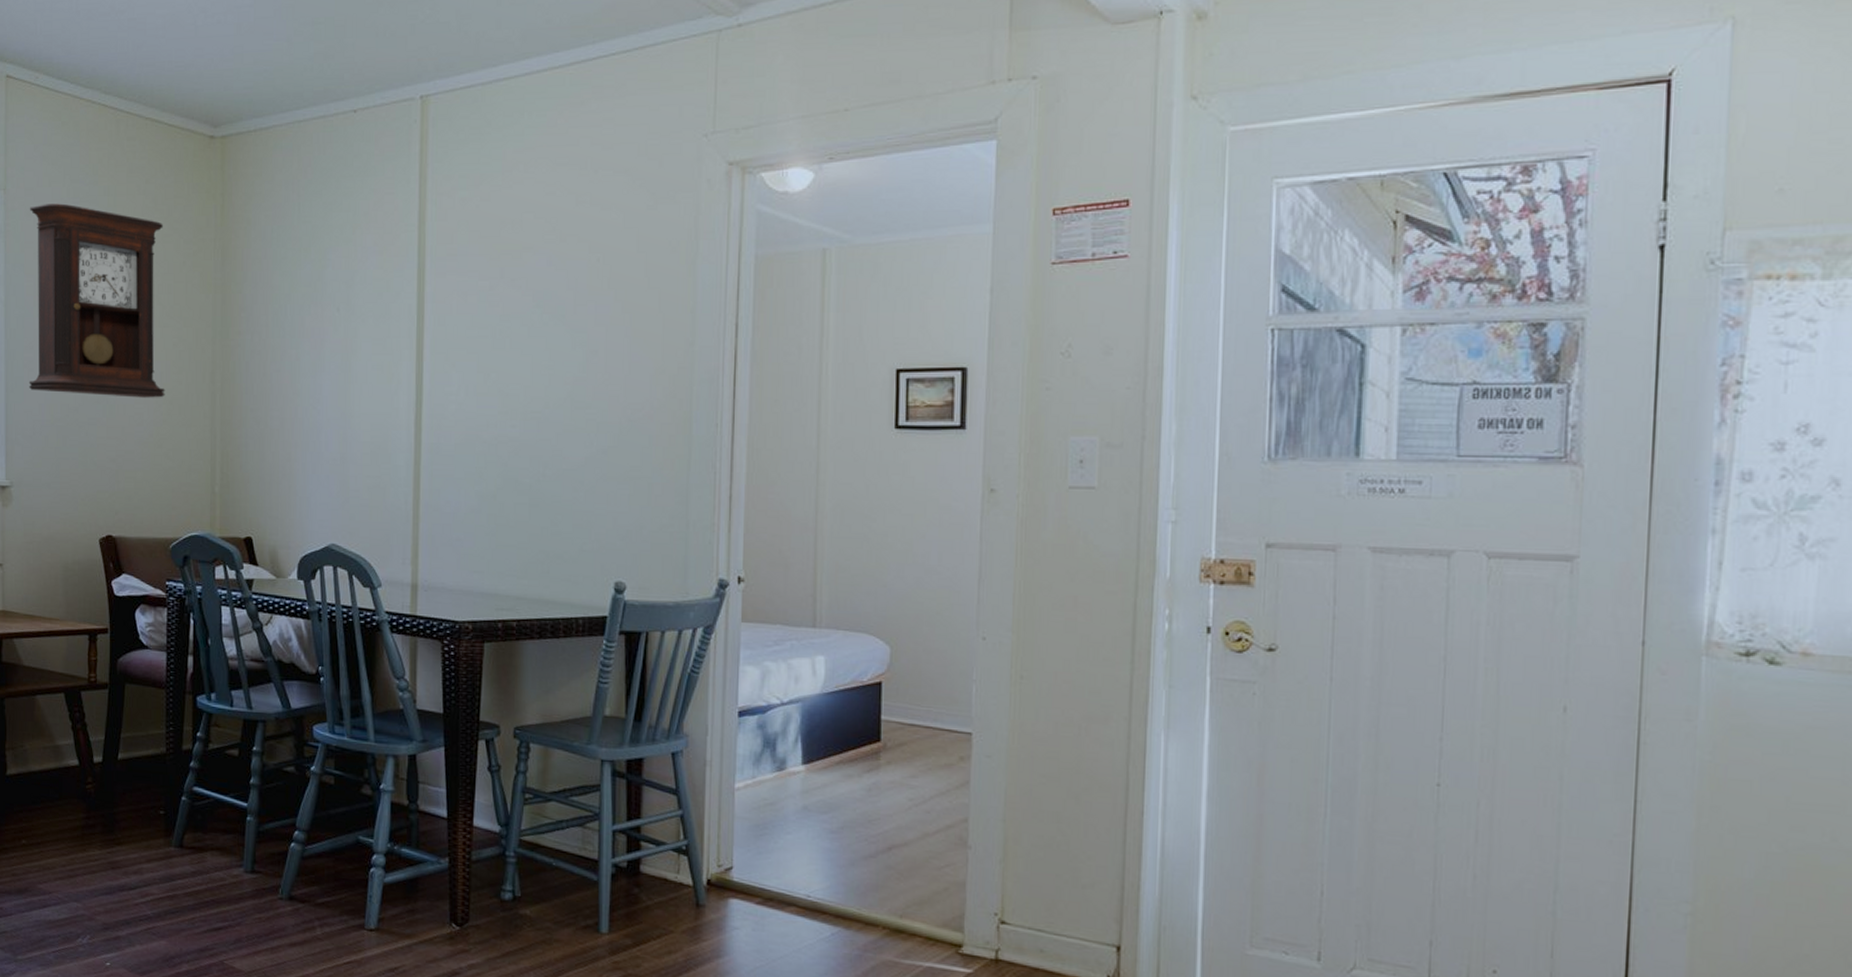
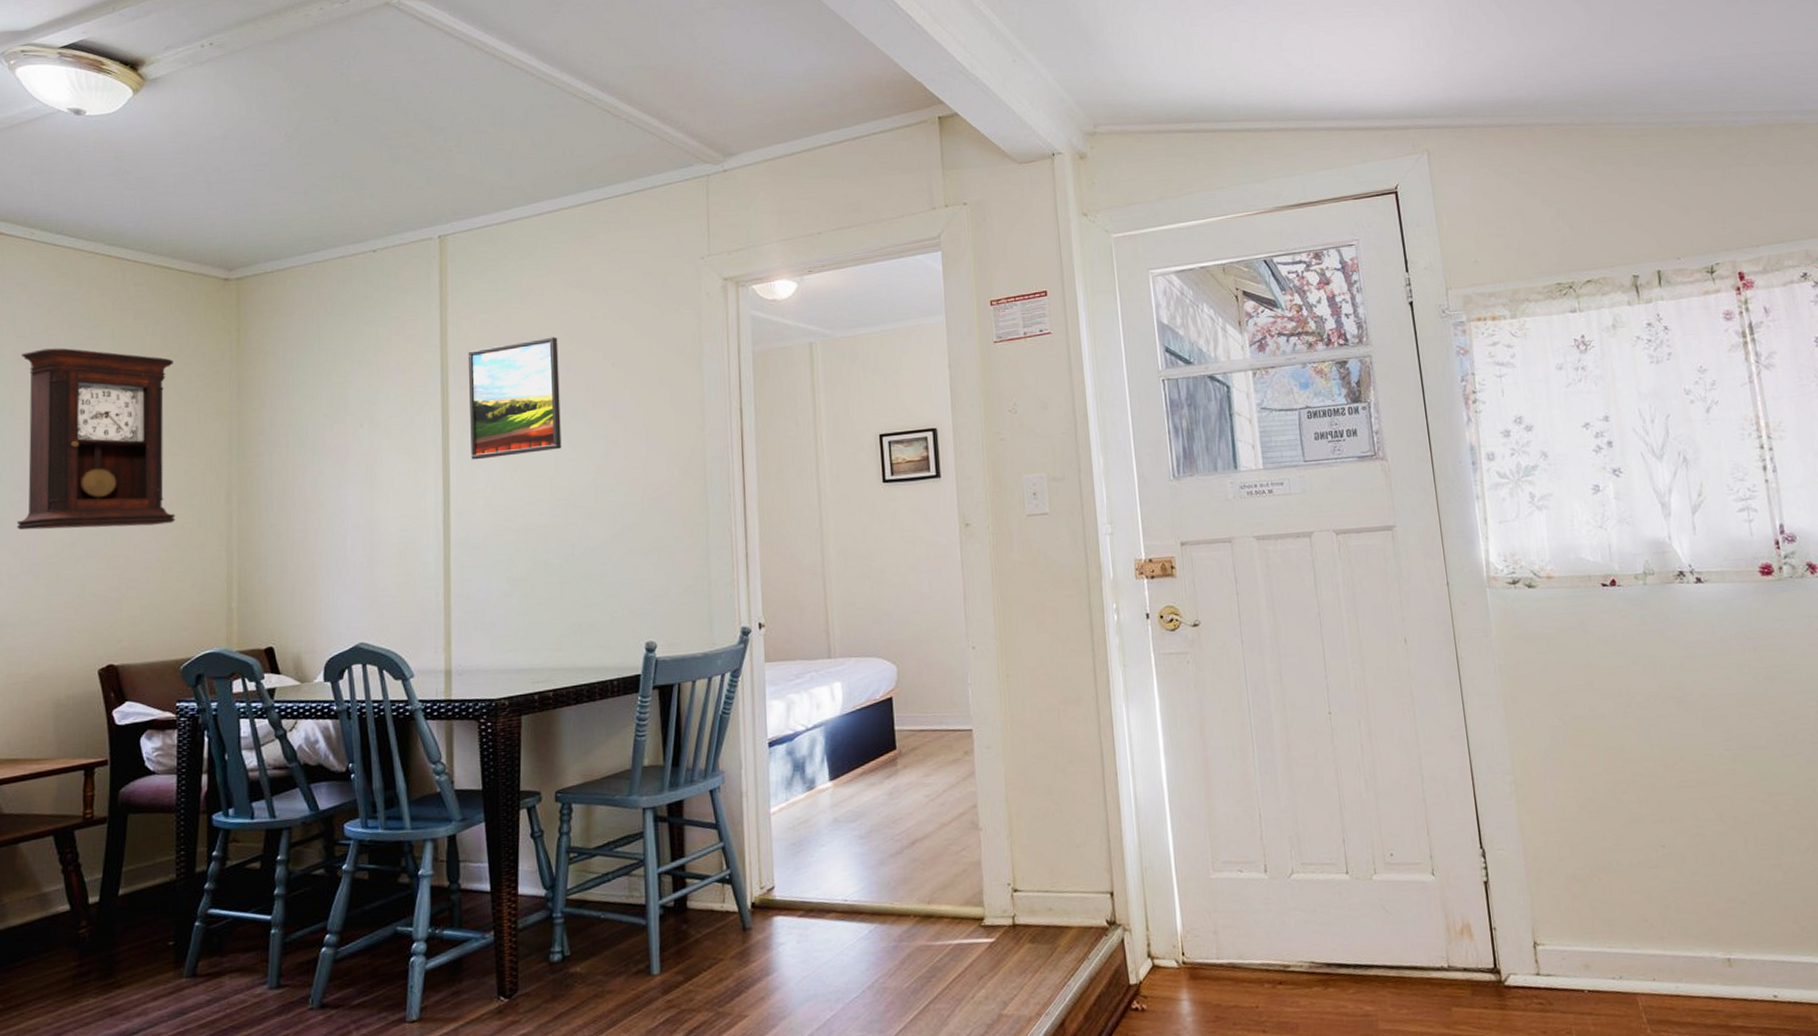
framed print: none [445,222,541,359] -> present [467,337,562,460]

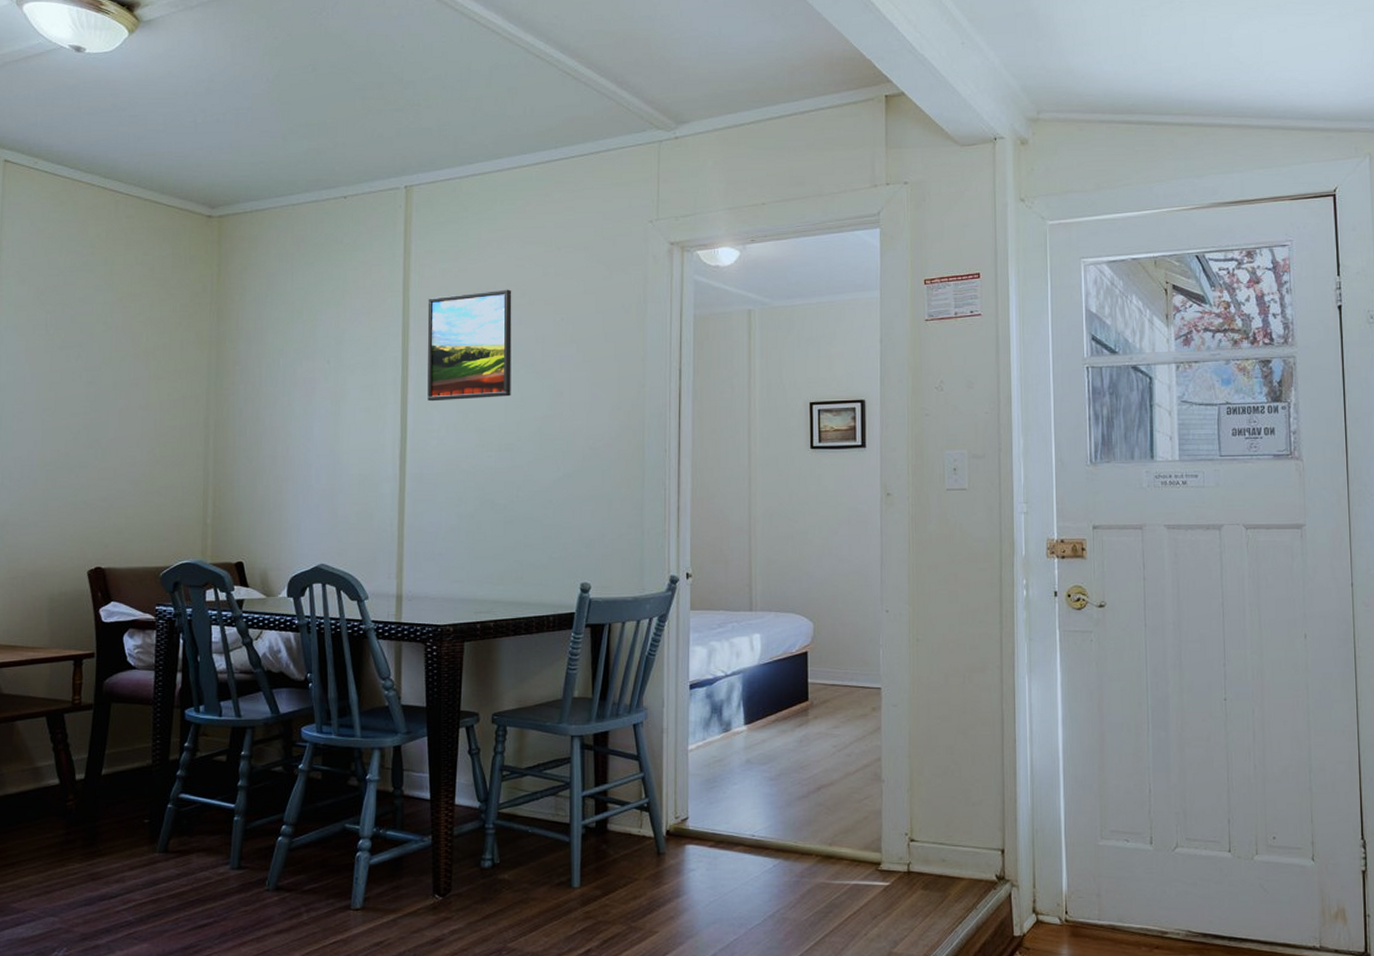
pendulum clock: present [16,348,176,530] -> none [17,272,160,442]

